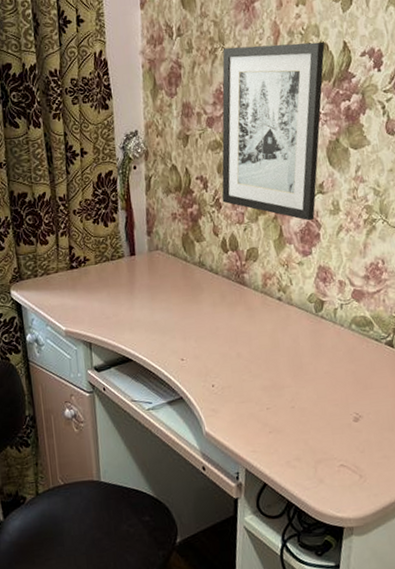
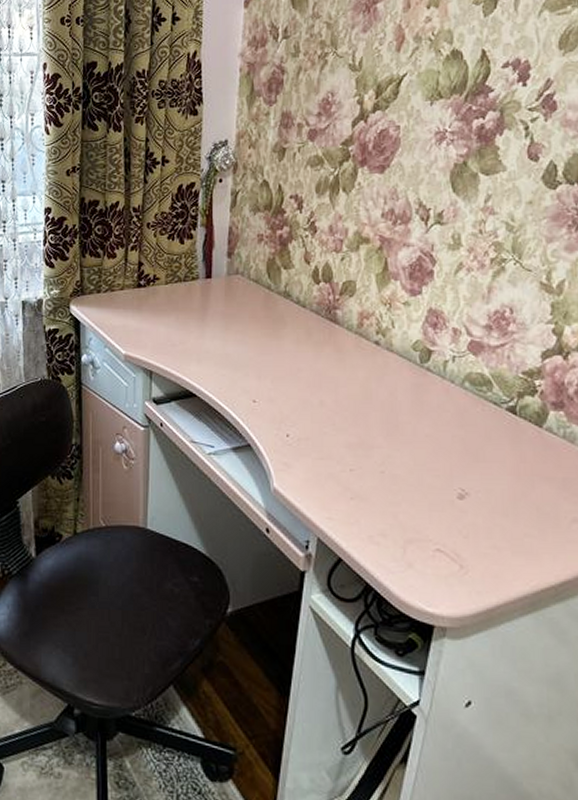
wall art: present [222,41,325,221] -> none [318,49,458,255]

